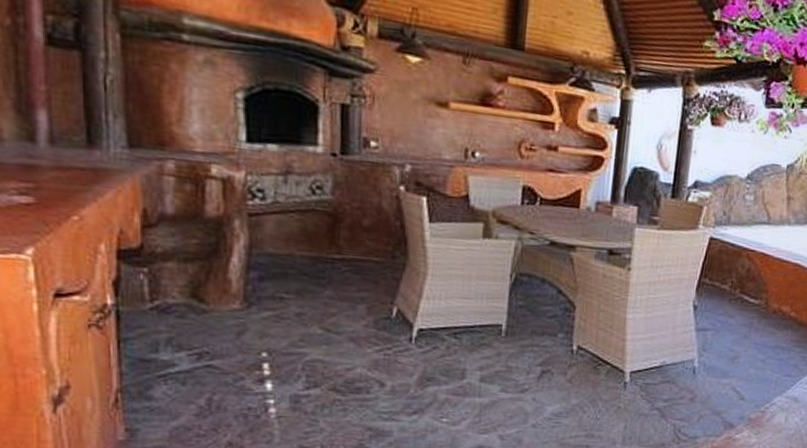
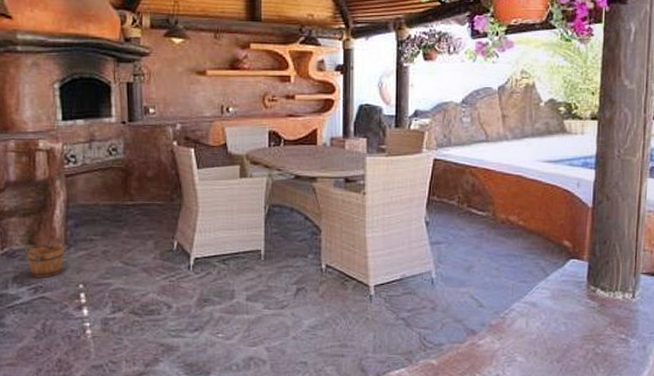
bucket: none [185,298,243,342] -> present [25,244,64,278]

